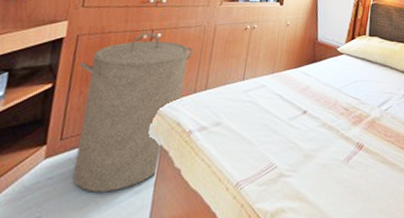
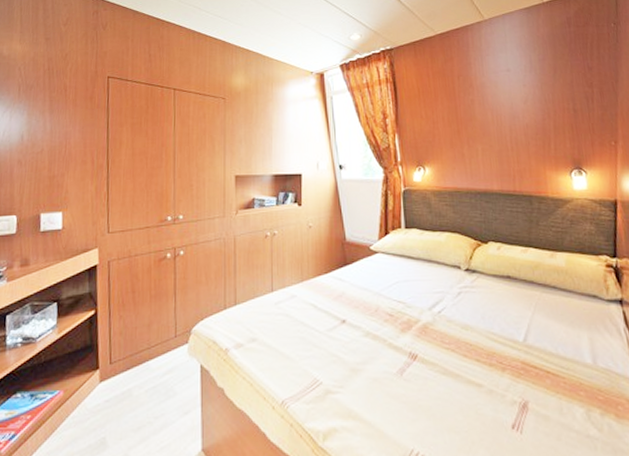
laundry hamper: present [73,32,194,192] -> none [115,251,217,414]

